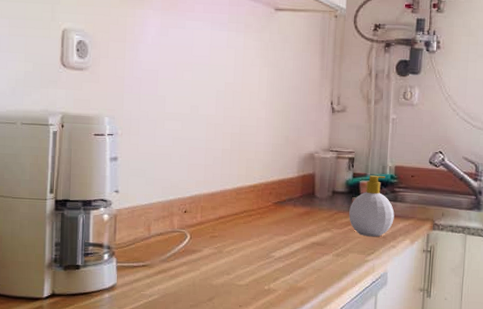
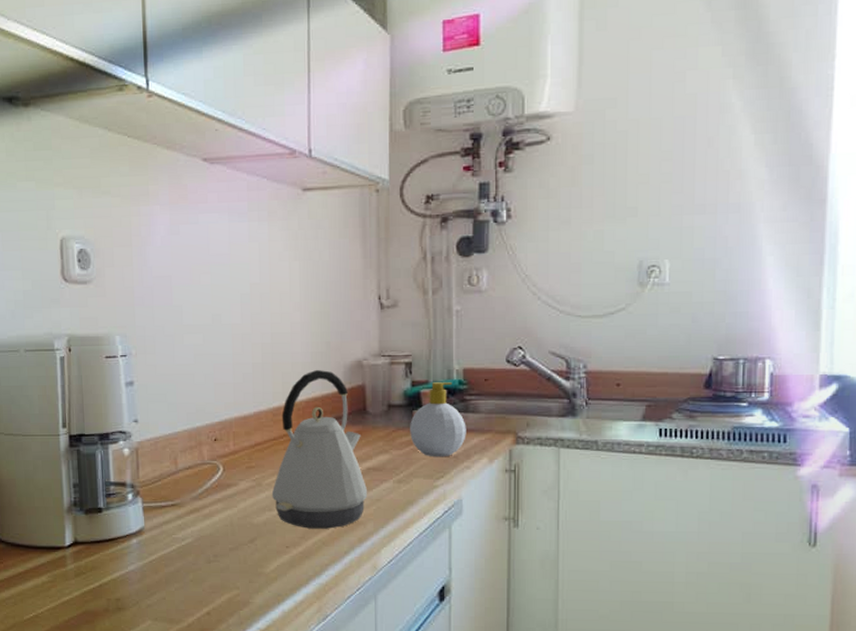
kettle: none [230,159,311,292] -> present [271,370,368,529]

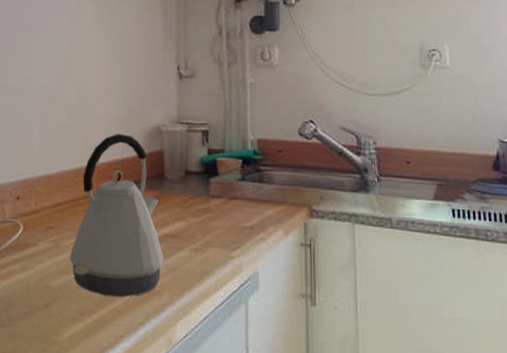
soap bottle: present [410,382,466,457] -> none [206,151,262,227]

